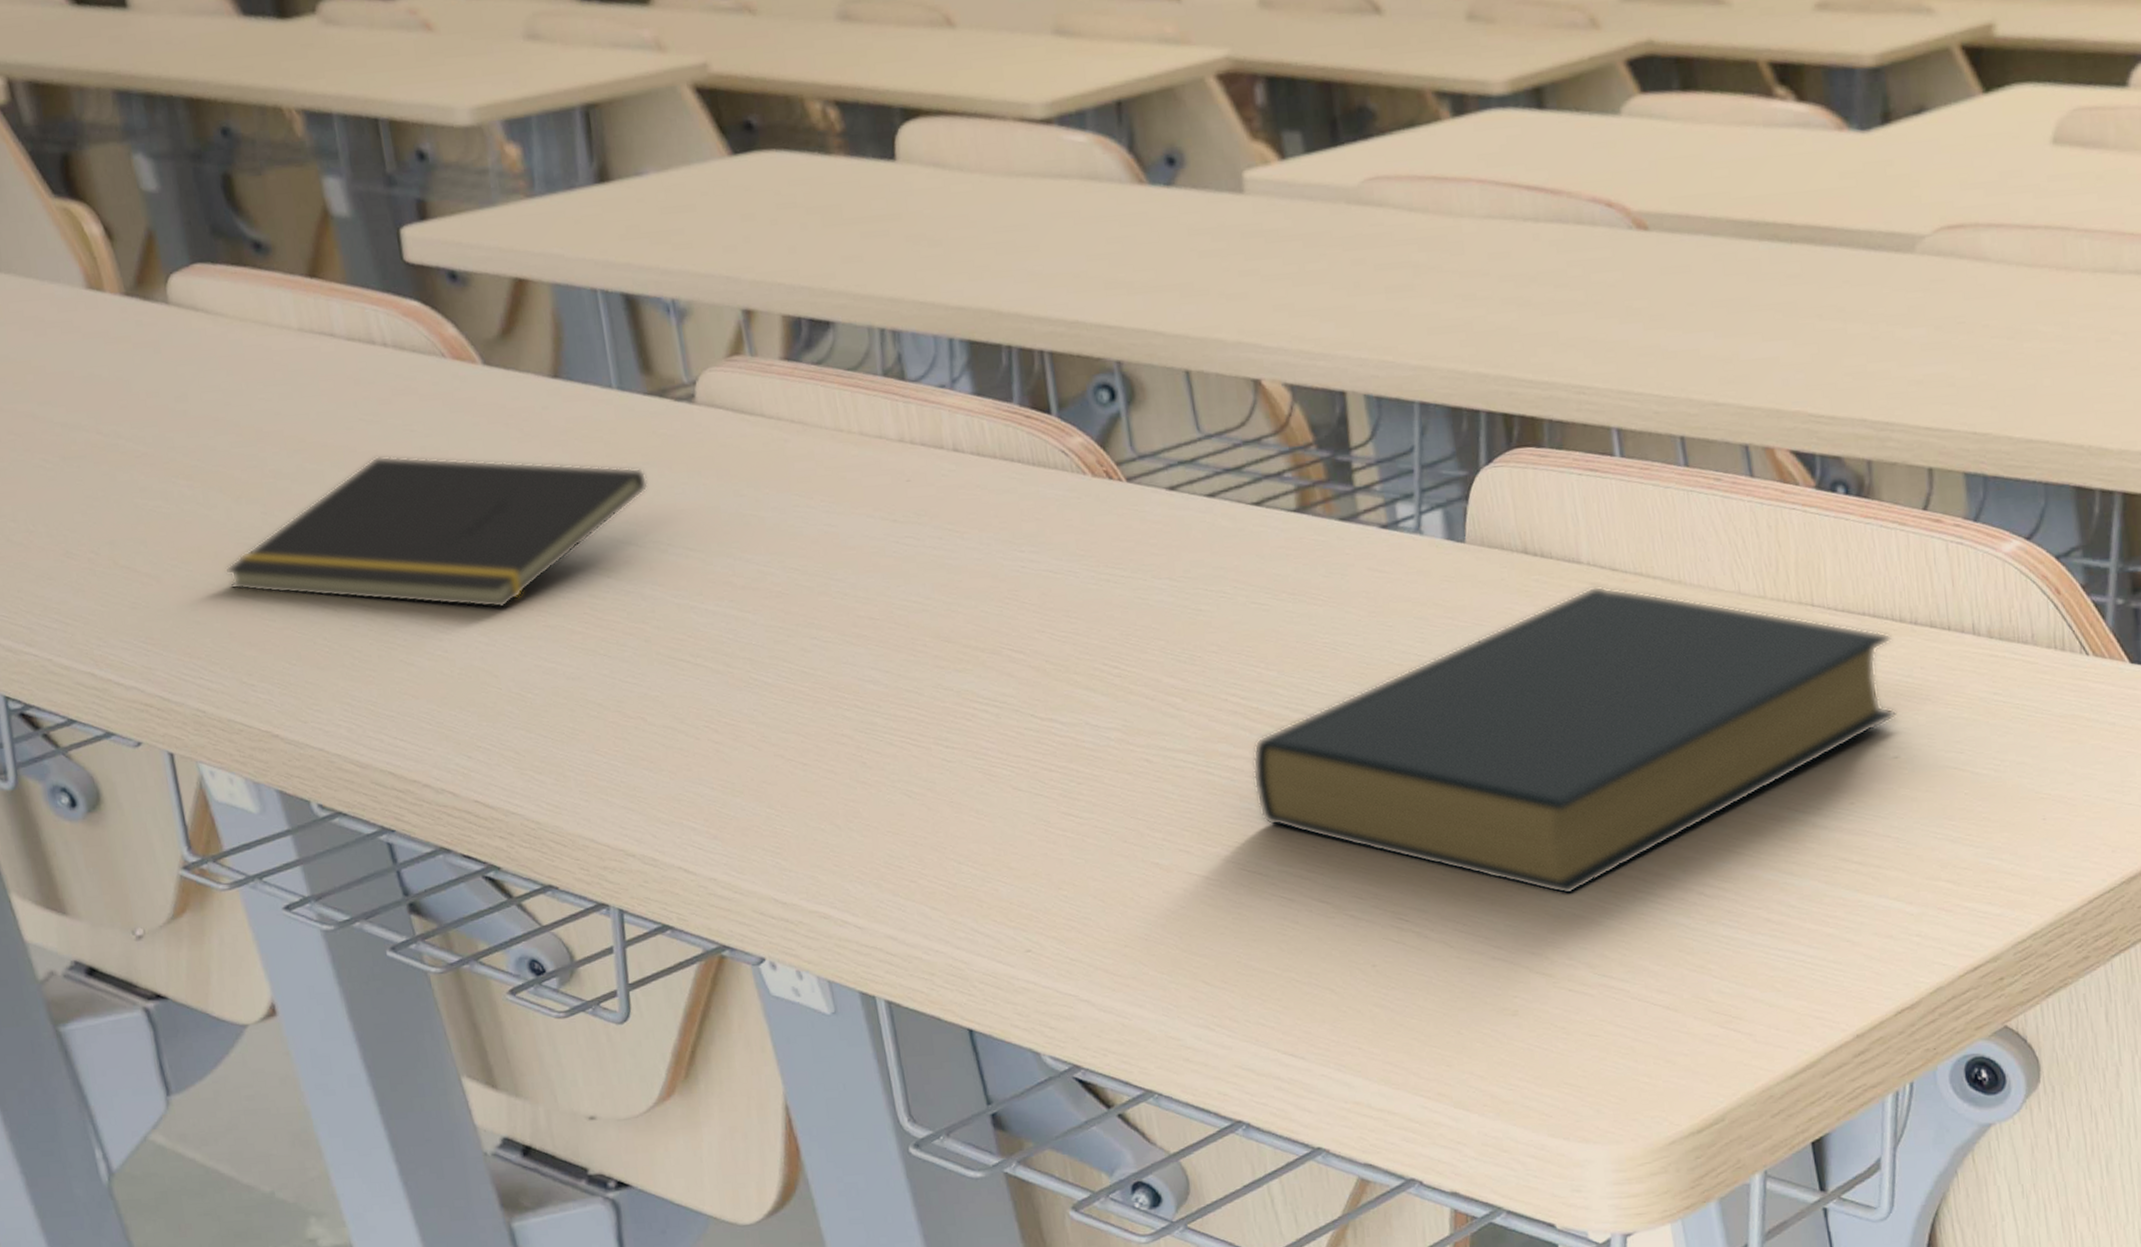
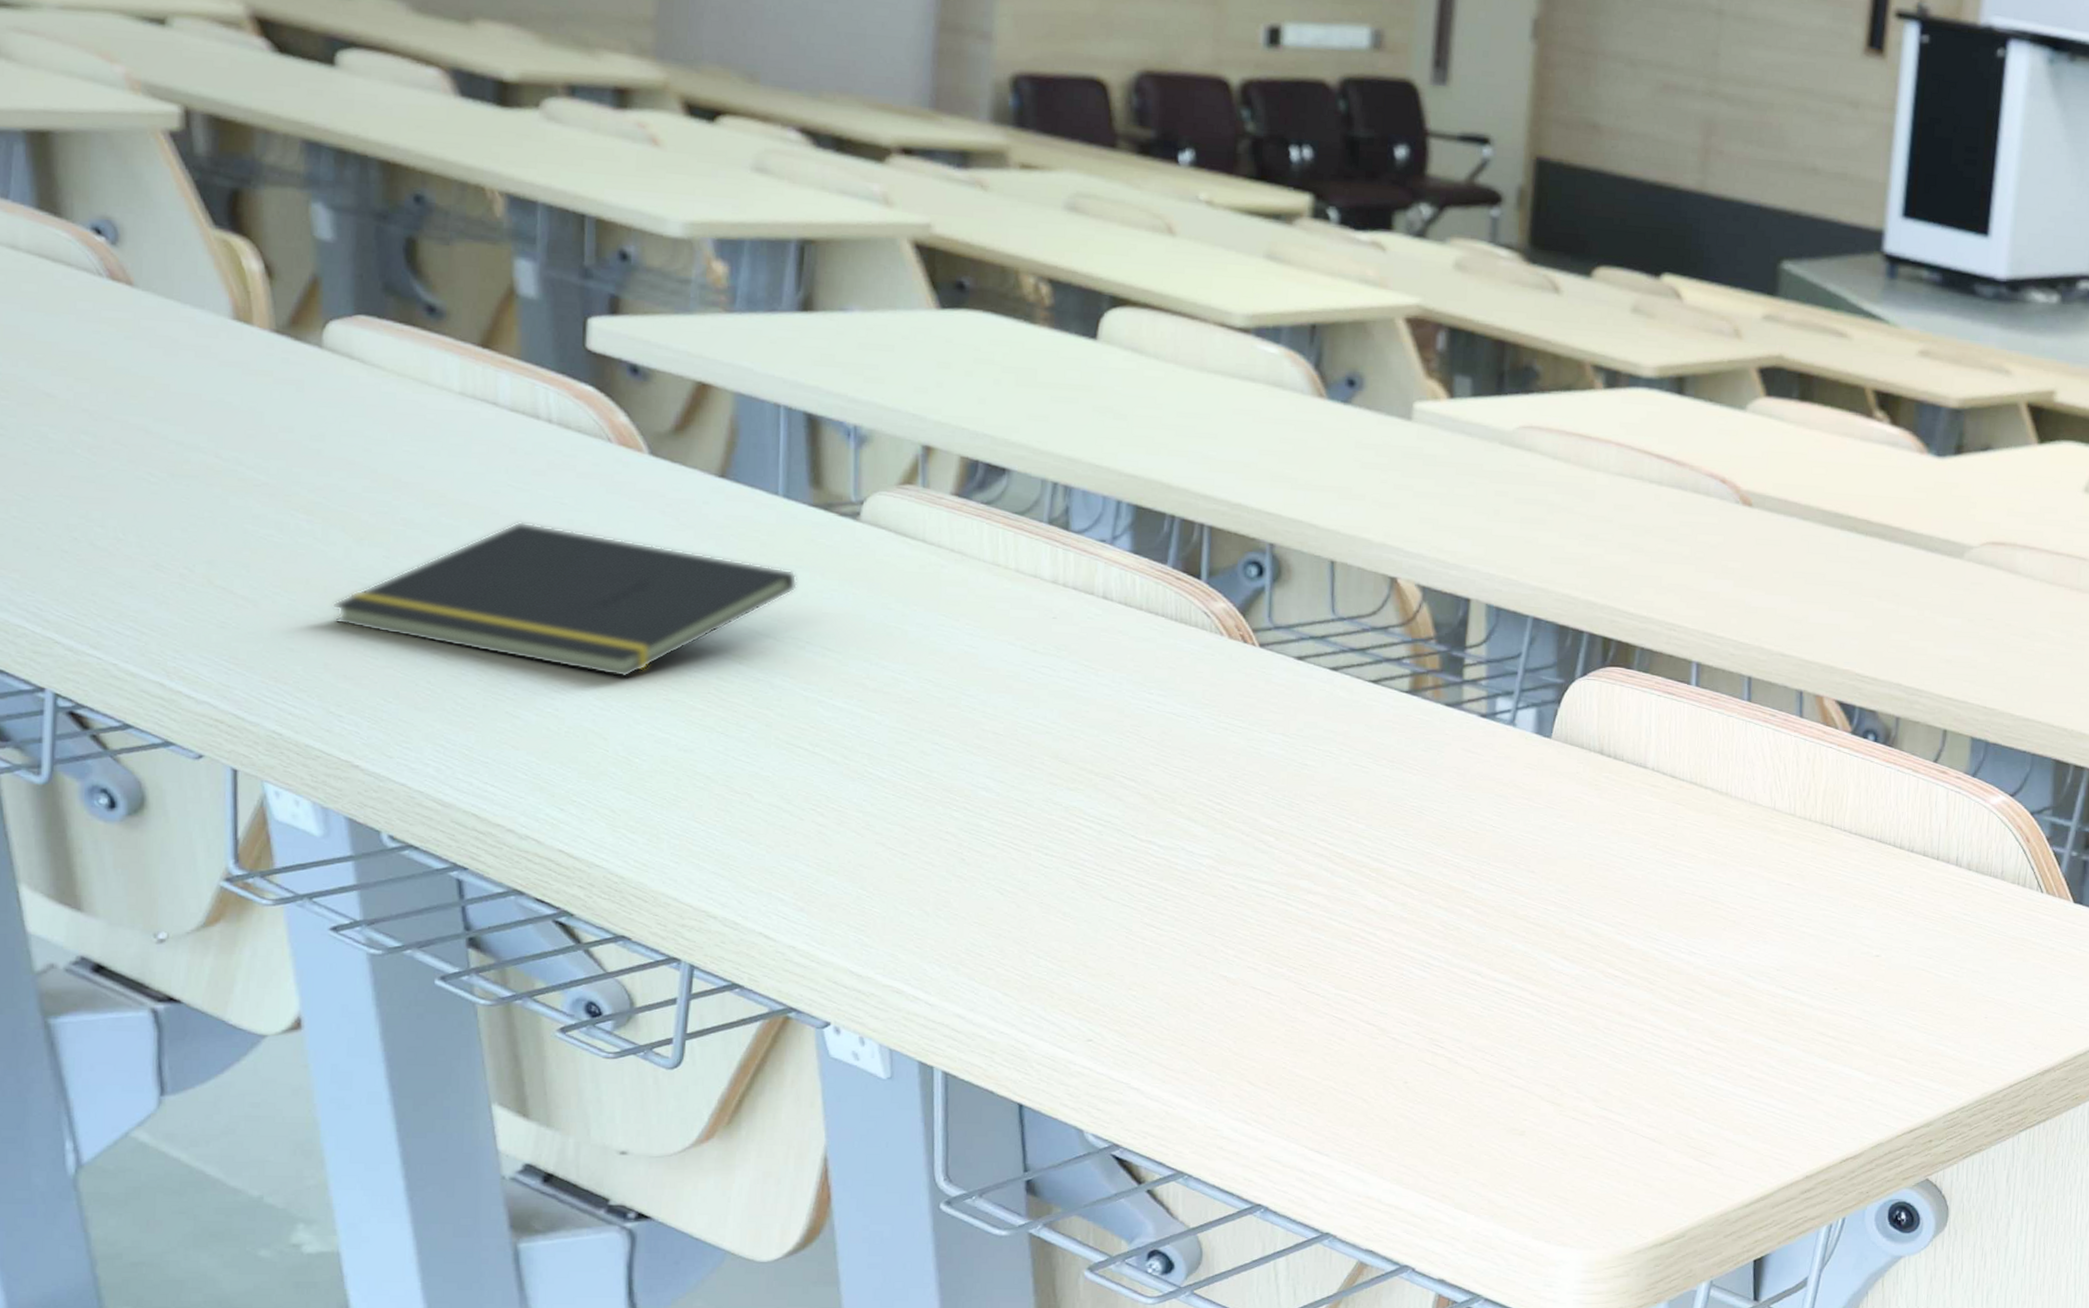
hardback book: present [1252,586,1898,896] -> none [1326,788,1891,1040]

